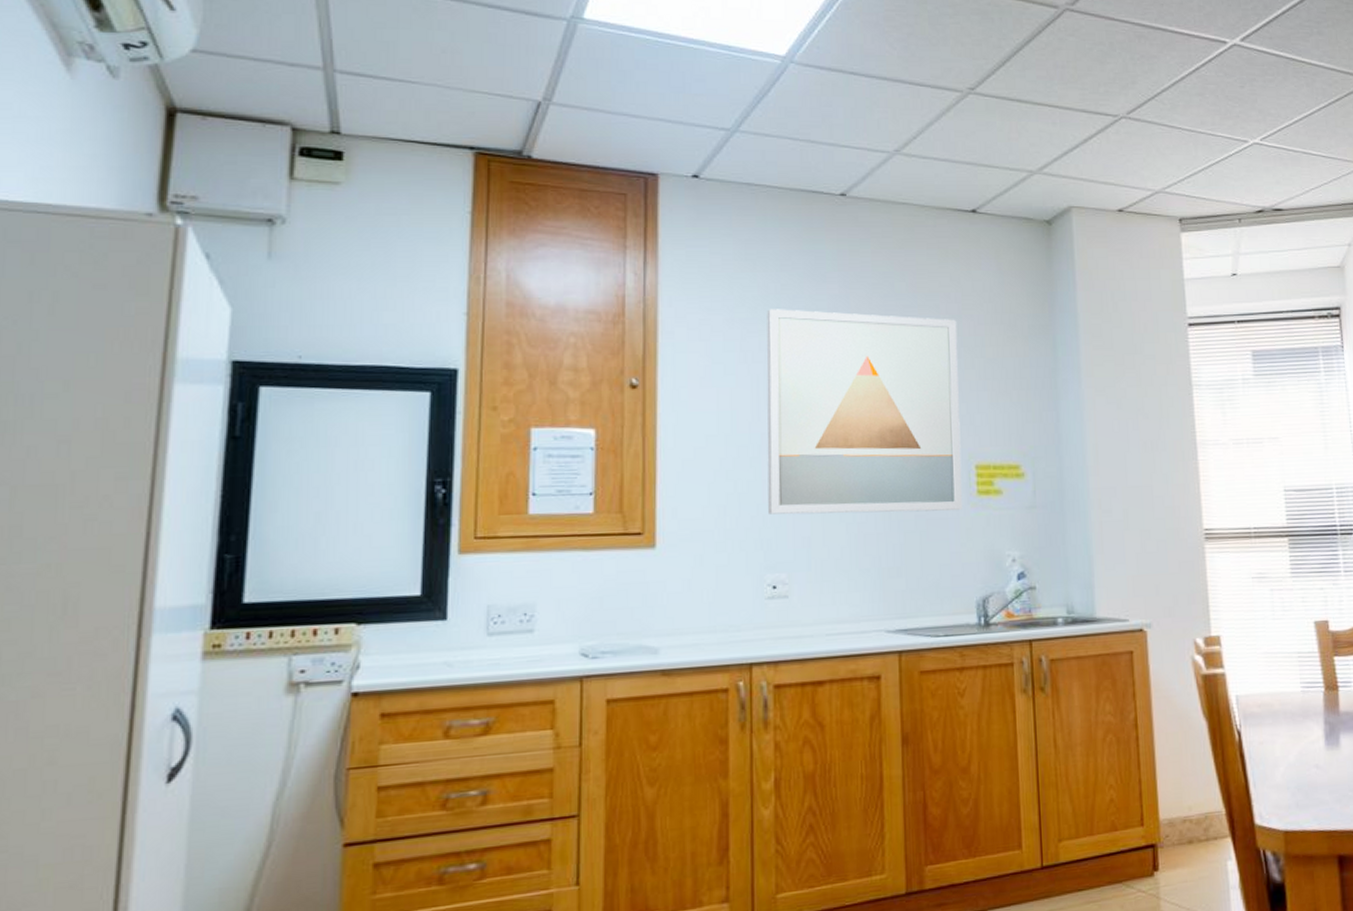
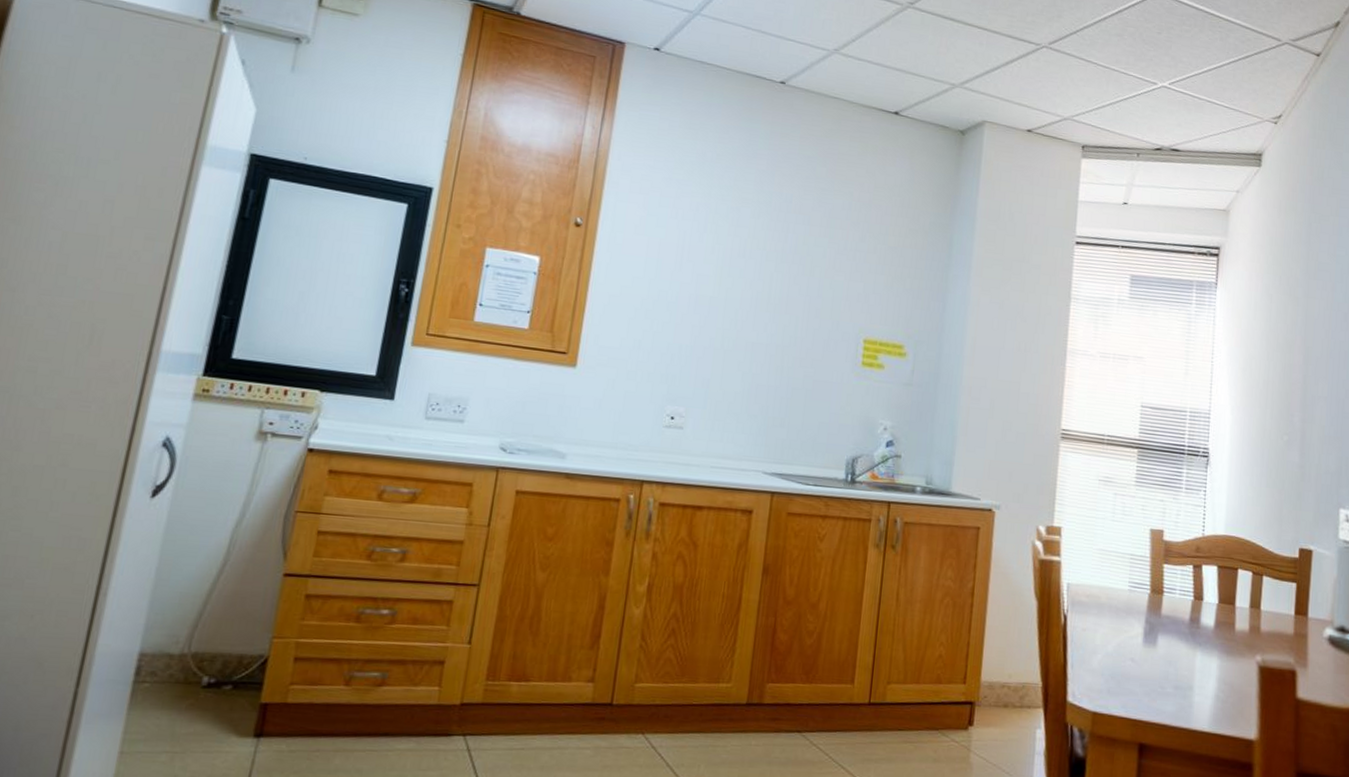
wall art: present [766,309,963,515] -> none [677,174,867,377]

